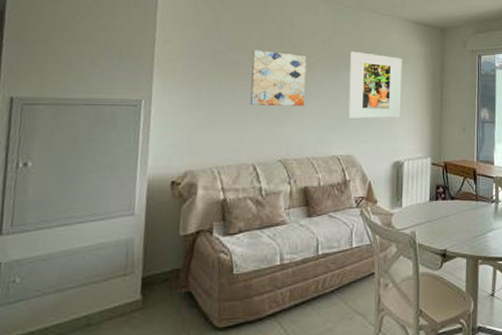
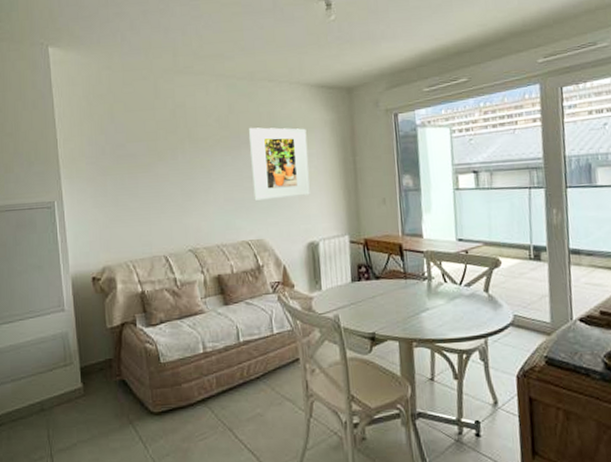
wall art: present [249,50,307,106] -> none [149,138,207,196]

